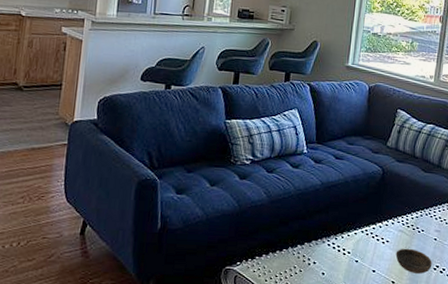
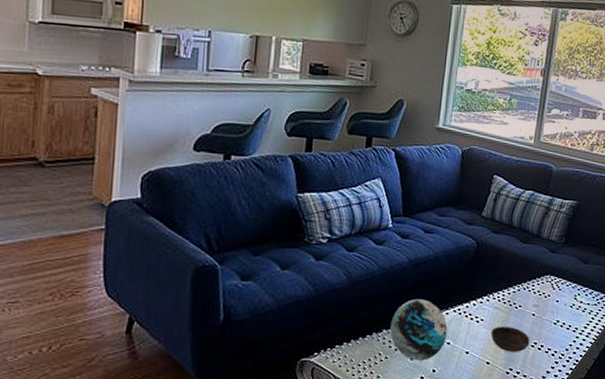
decorative orb: none [304,219,356,276] -> present [390,299,448,361]

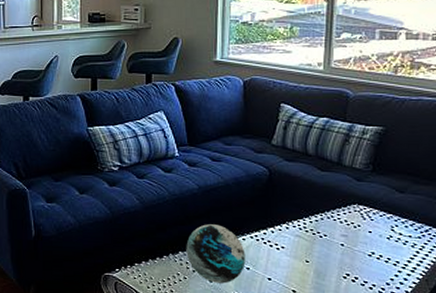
bowl: present [491,326,530,352] -> none [294,254,341,282]

